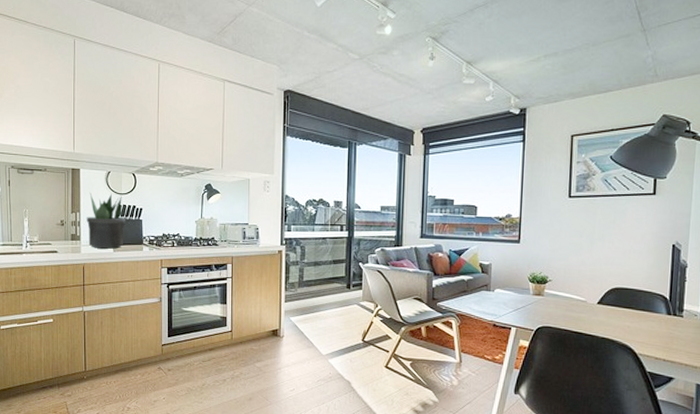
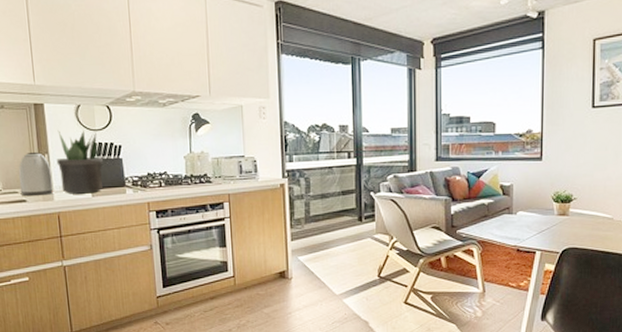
kettle: none [53,210,82,249] -> present [18,153,54,197]

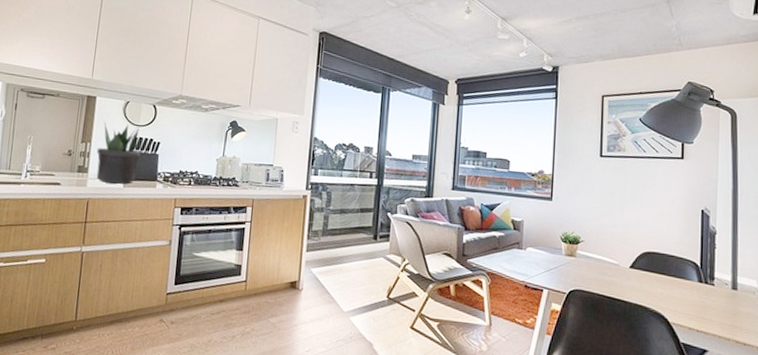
kettle: present [18,153,54,197] -> none [56,139,91,181]

